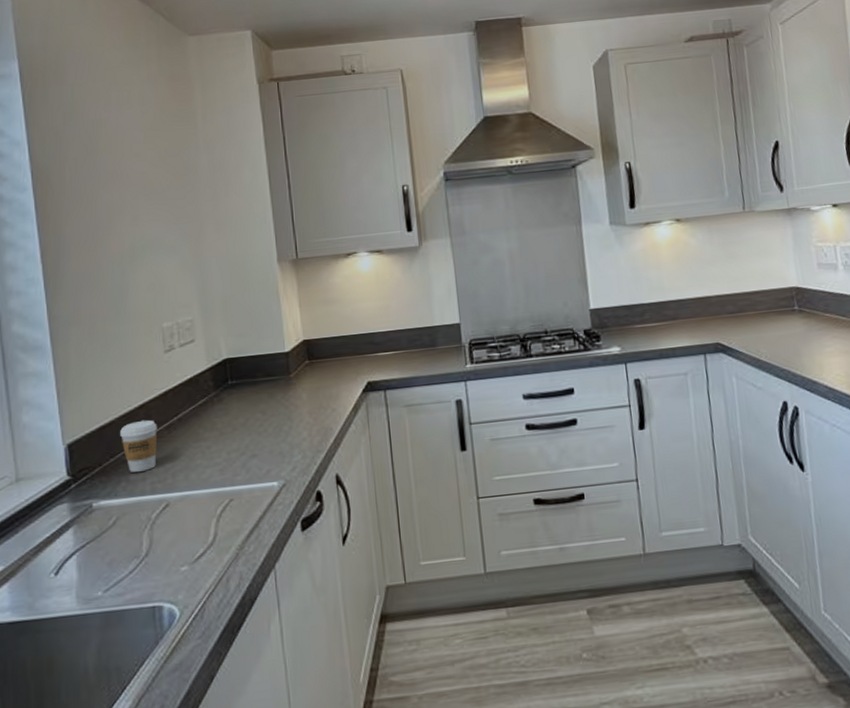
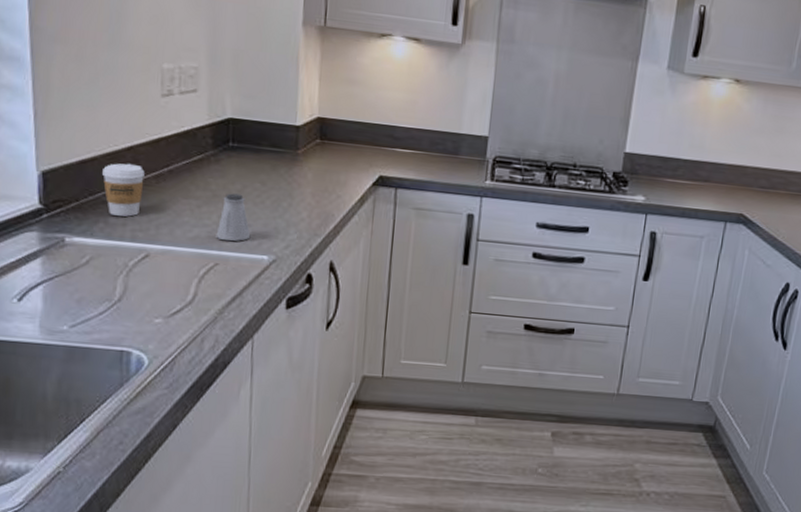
saltshaker: none [227,427,259,476] -> present [216,193,251,242]

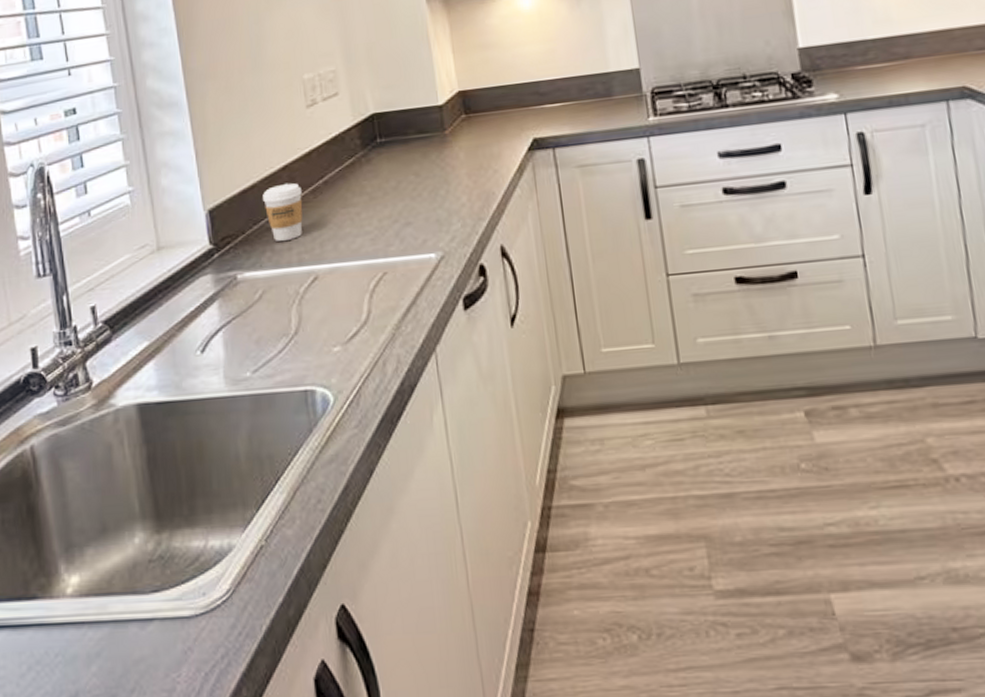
saltshaker: present [216,193,251,242] -> none [379,191,414,246]

